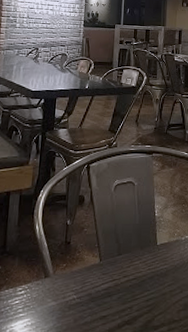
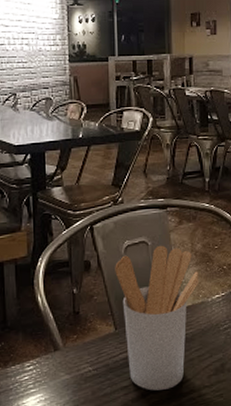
utensil holder: none [104,186,176,322] -> present [115,245,200,391]

